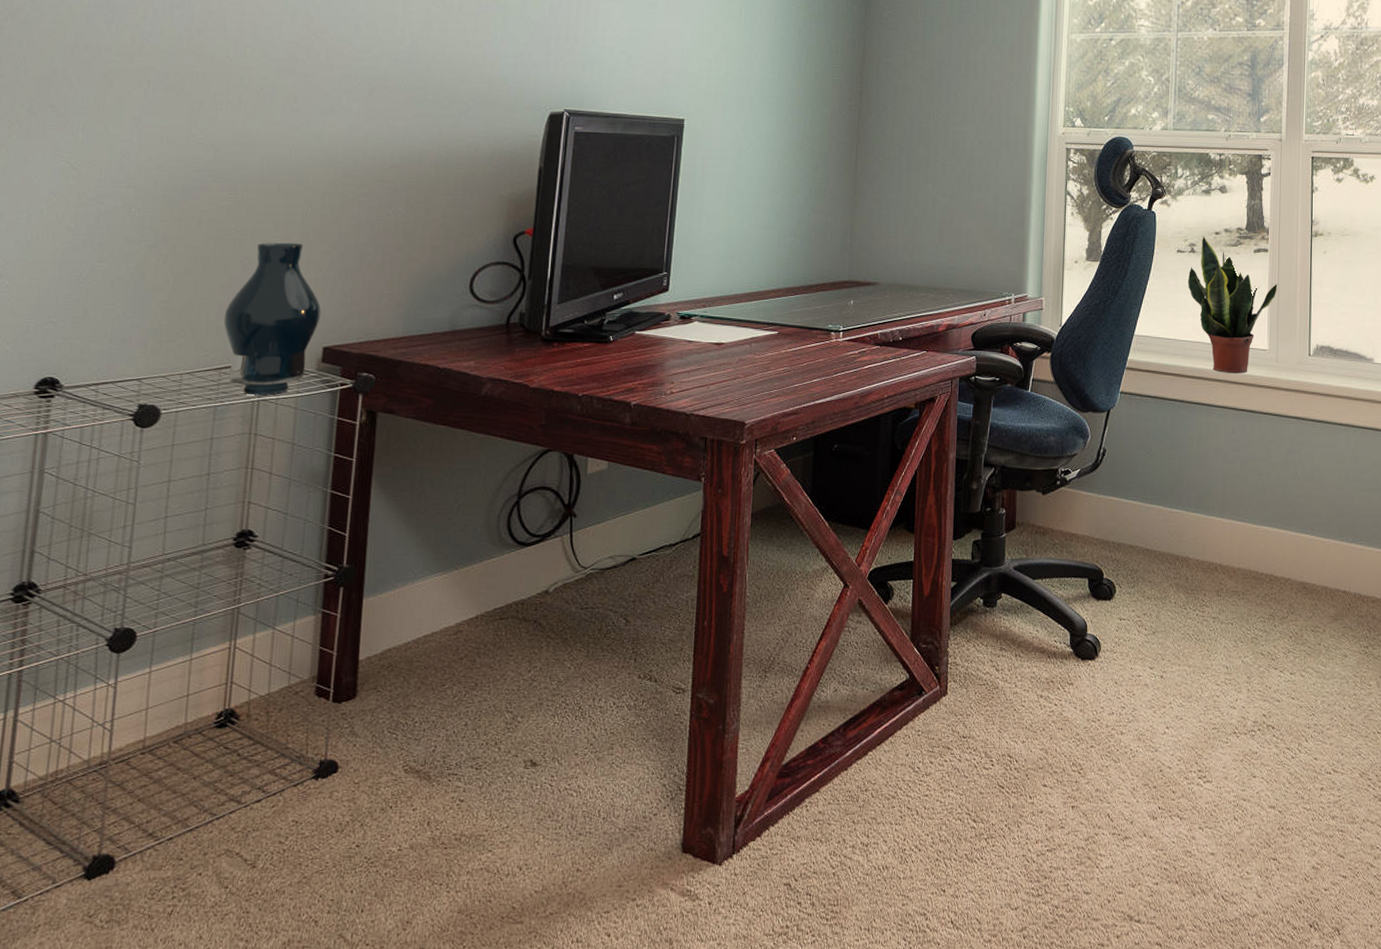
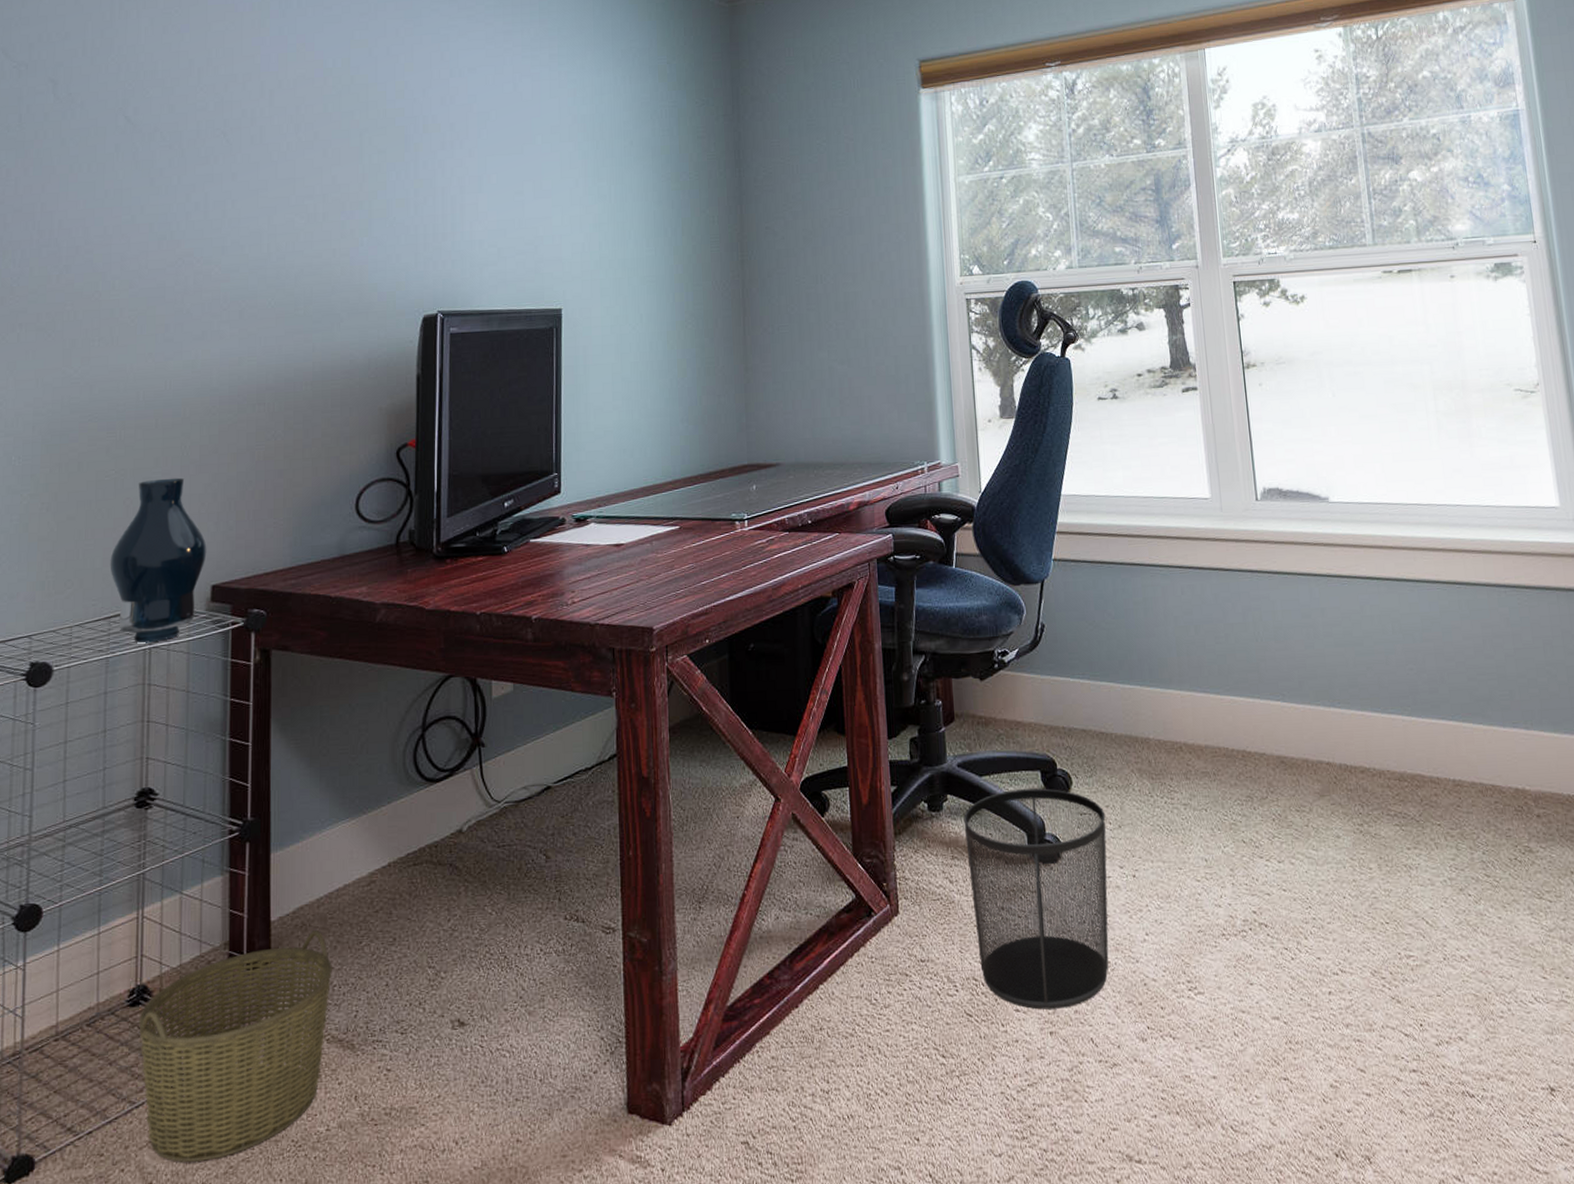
basket: none [224,671,415,871] -> present [139,930,332,1162]
waste bin: none [1014,593,1142,787] -> present [963,788,1109,1010]
potted plant: present [1187,236,1277,374] -> none [1113,379,1213,529]

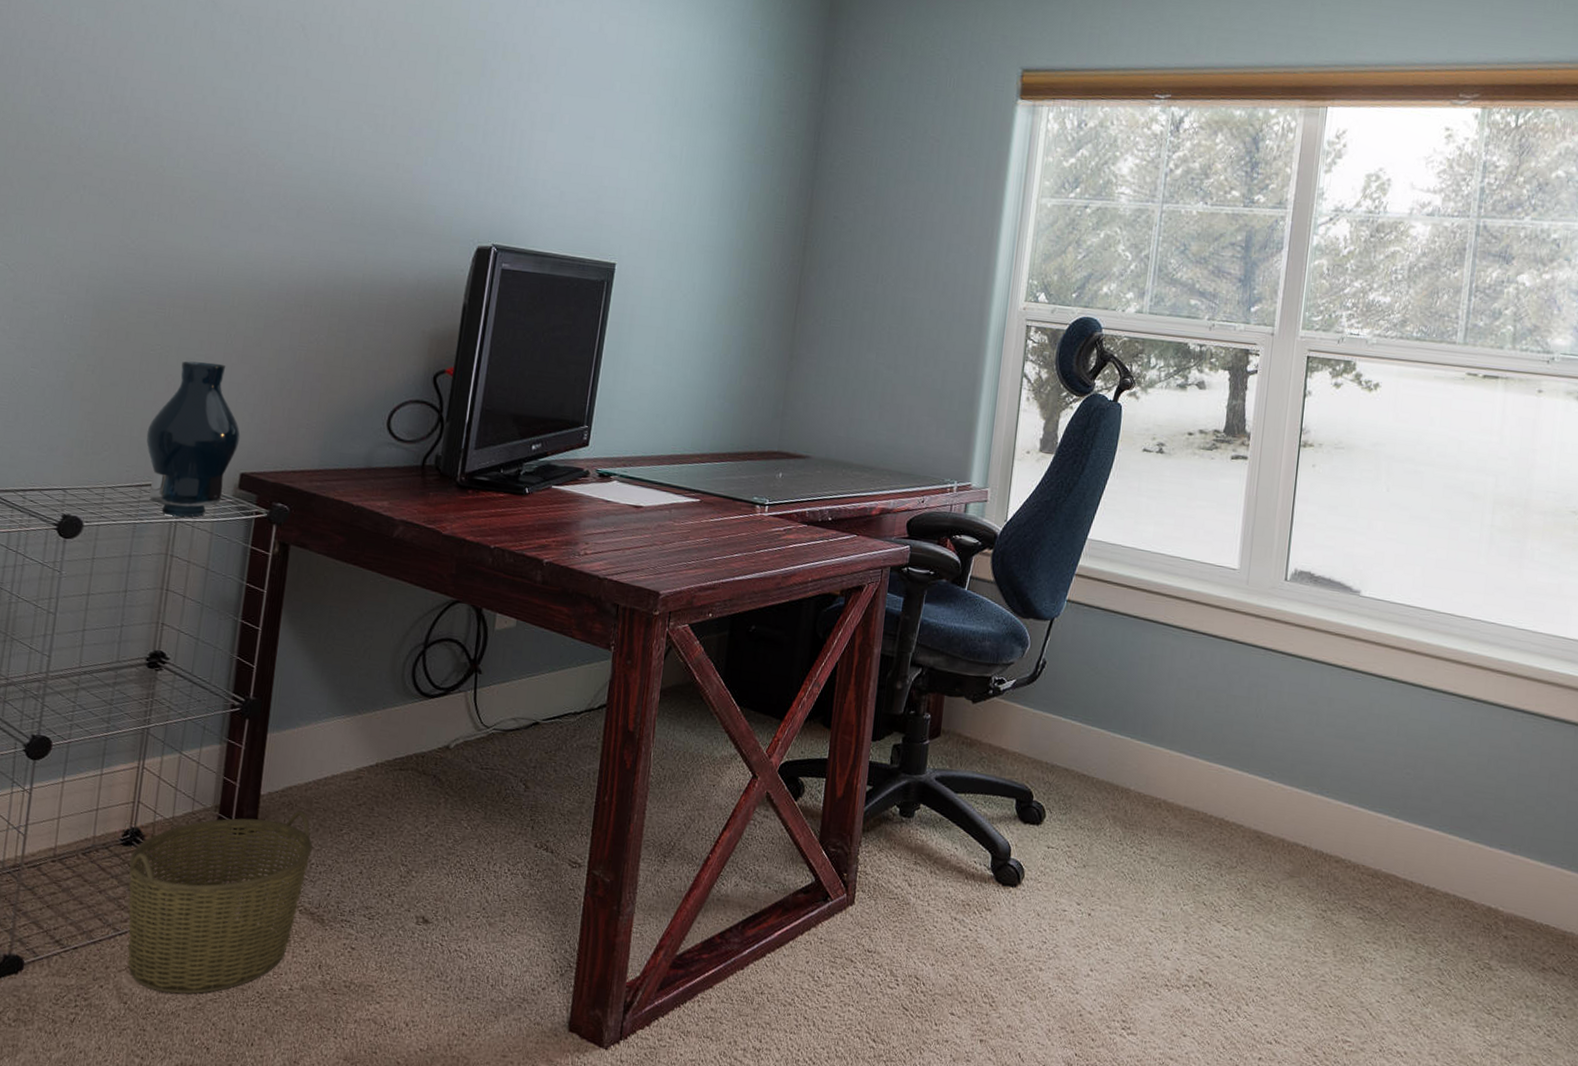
waste bin: present [963,788,1109,1010] -> none [924,811,1073,1021]

